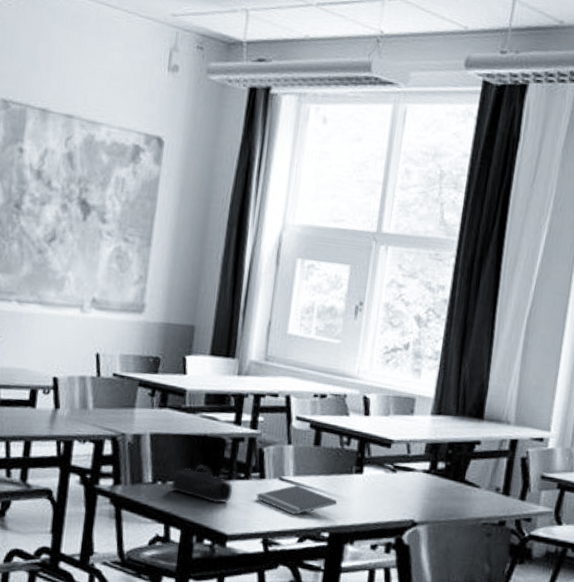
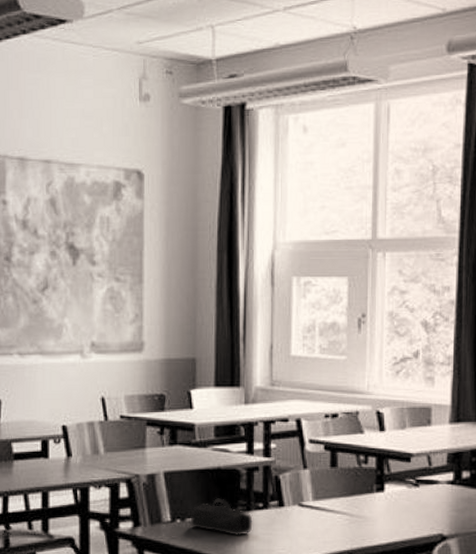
notepad: present [256,484,338,515] -> none [277,509,361,541]

